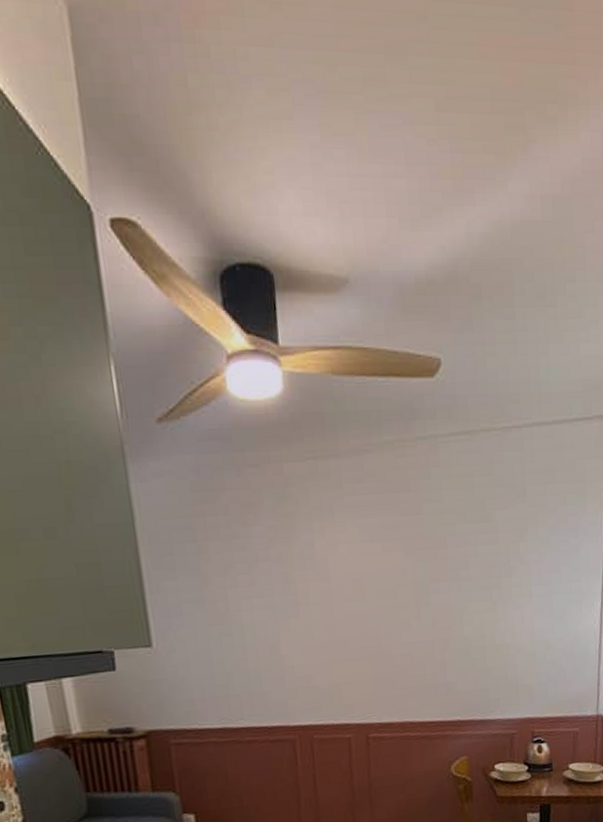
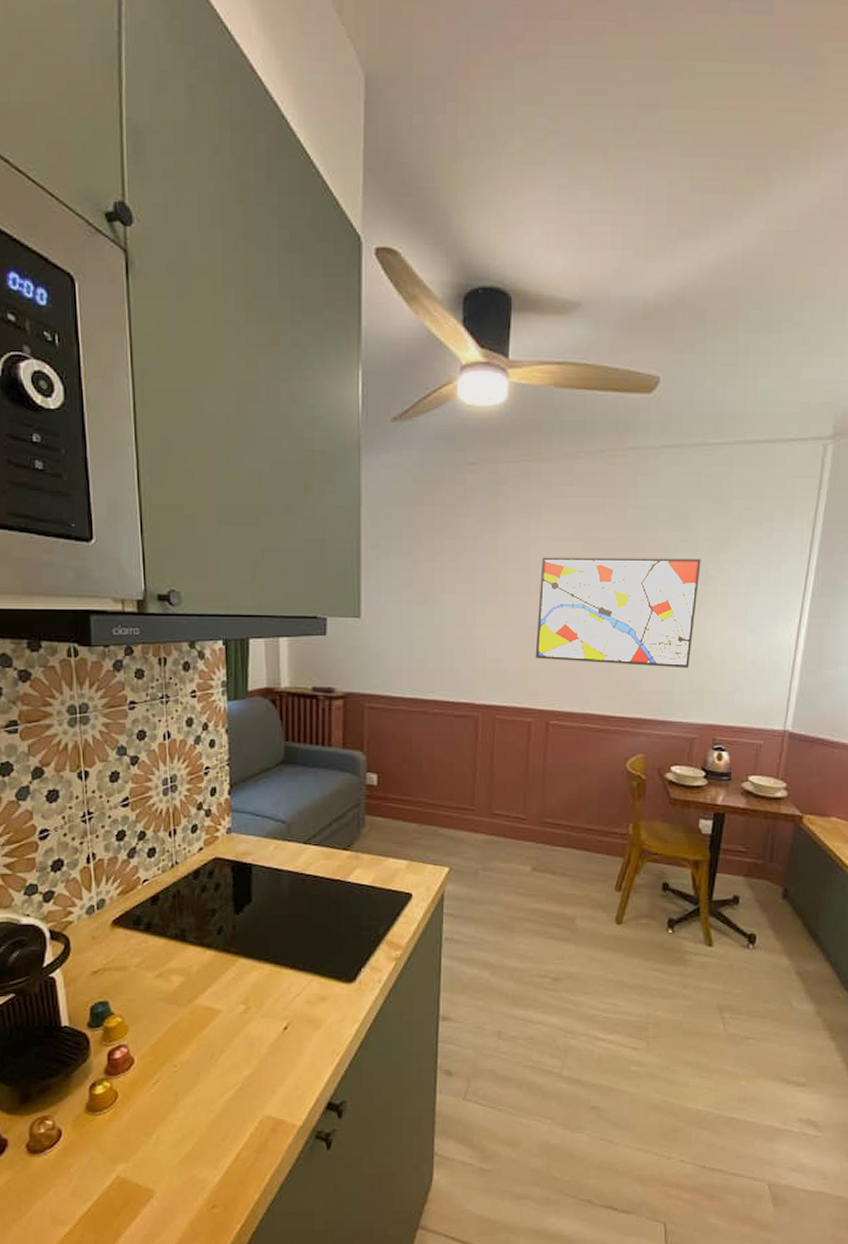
wall art: none [341,550,503,671] -> present [535,557,701,668]

